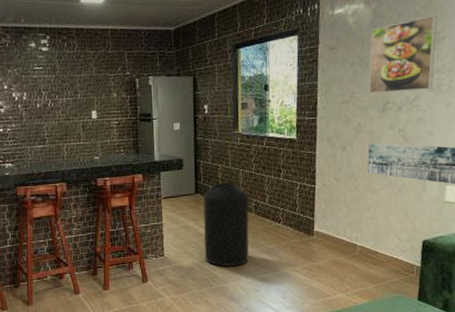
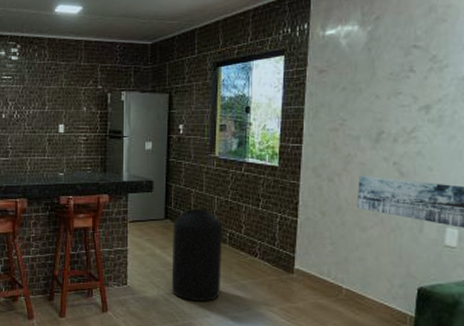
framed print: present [368,15,437,94] -> none [360,41,440,122]

